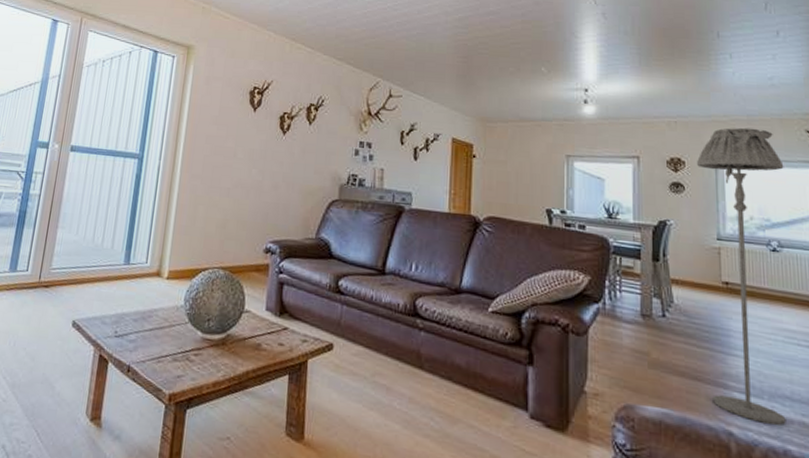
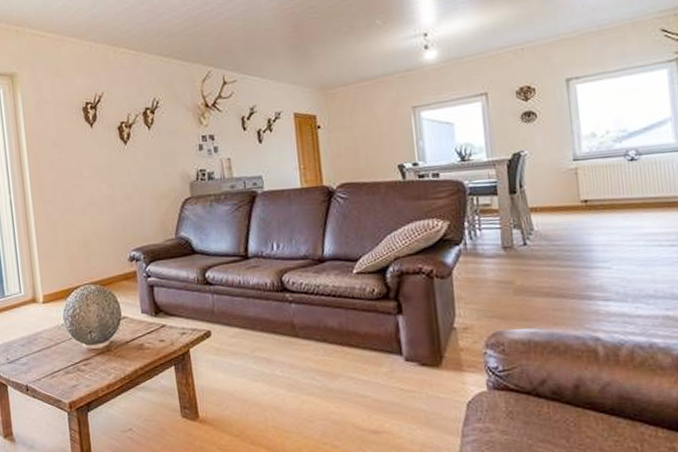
floor lamp: present [697,127,786,425] -> none [547,38,651,324]

